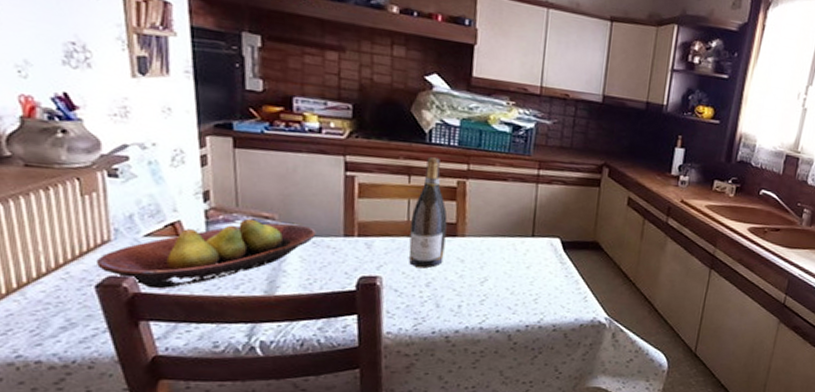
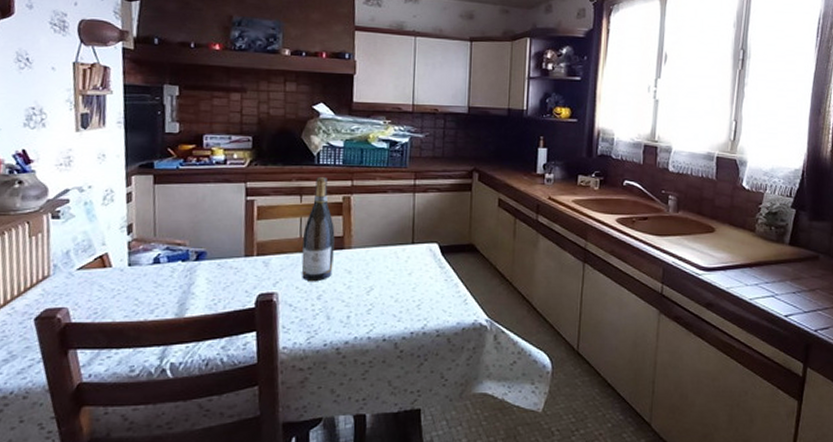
fruit bowl: present [97,218,316,289] -> none [37,246,221,318]

